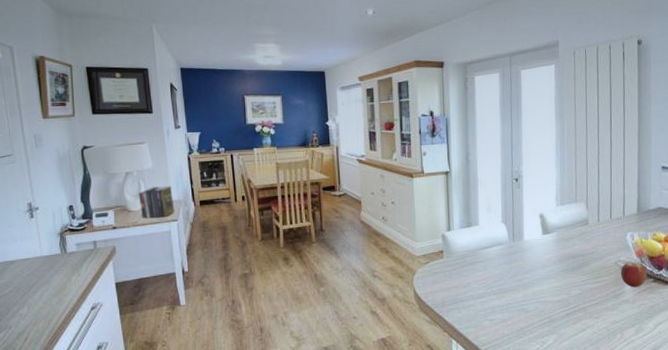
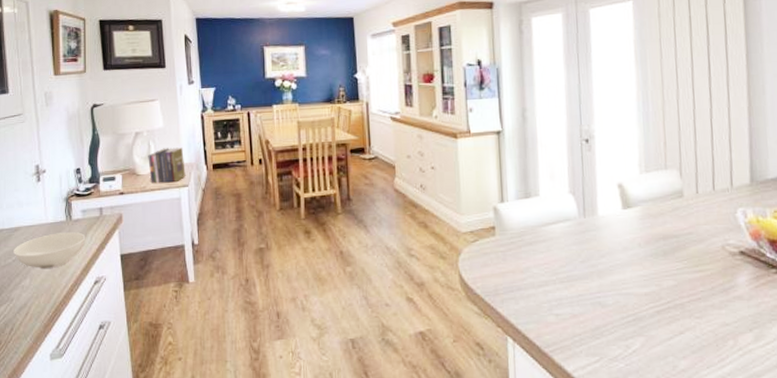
bowl: none [10,264,81,298] -> present [14,232,86,269]
fruit: present [621,262,648,288] -> none [730,246,768,280]

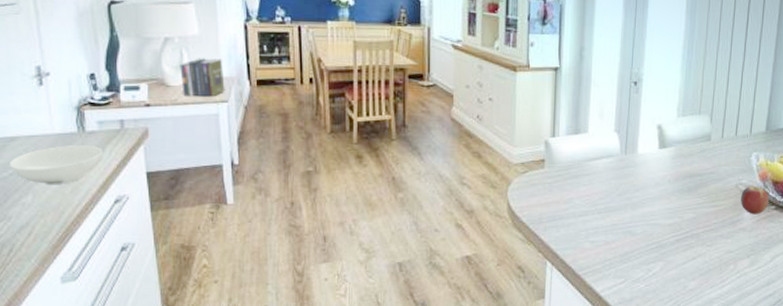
fruit: none [730,246,768,280] -> present [741,185,770,215]

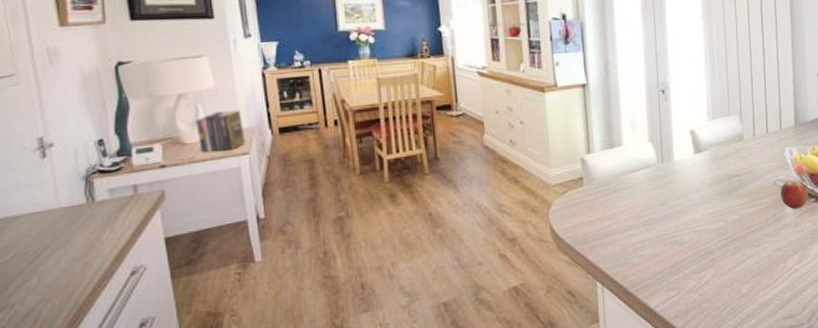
bowl: present [10,145,103,185] -> none [11,216,116,264]

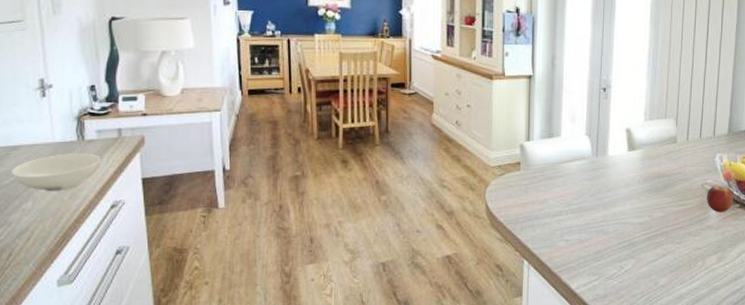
bowl: none [11,216,116,264] -> present [12,153,101,192]
books: present [195,110,246,153] -> none [176,70,218,106]

